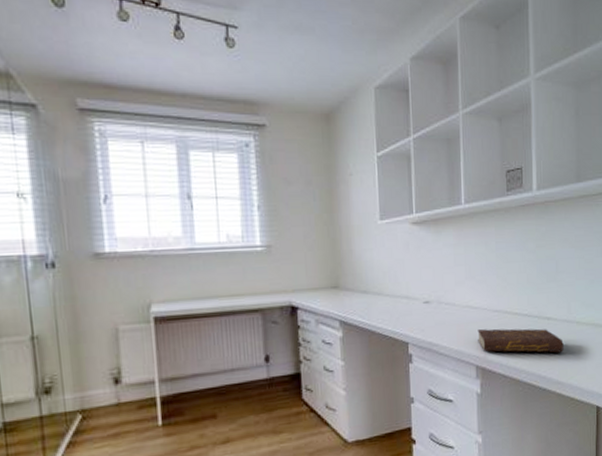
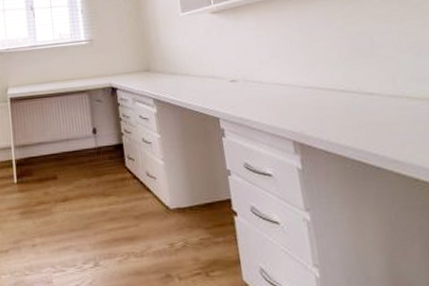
book: present [477,328,564,353] -> none [290,104,396,130]

